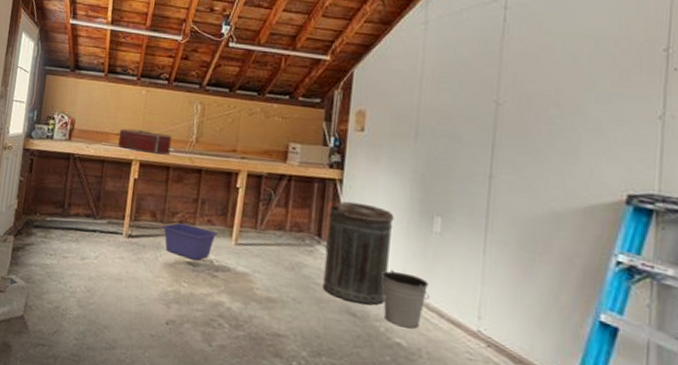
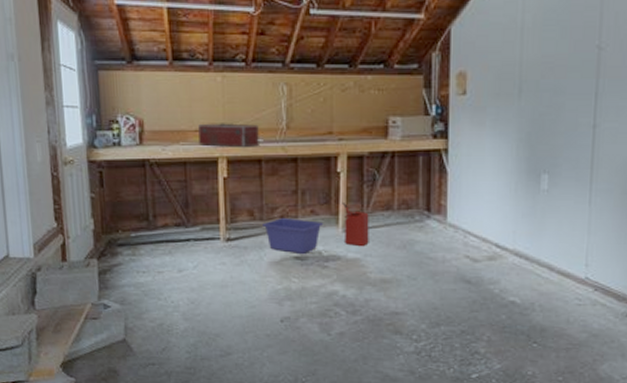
fuel can: none [236,217,262,262] -> present [342,203,369,246]
trash can: present [322,201,394,306] -> none [435,170,502,270]
bucket: present [382,269,430,329] -> none [493,232,541,286]

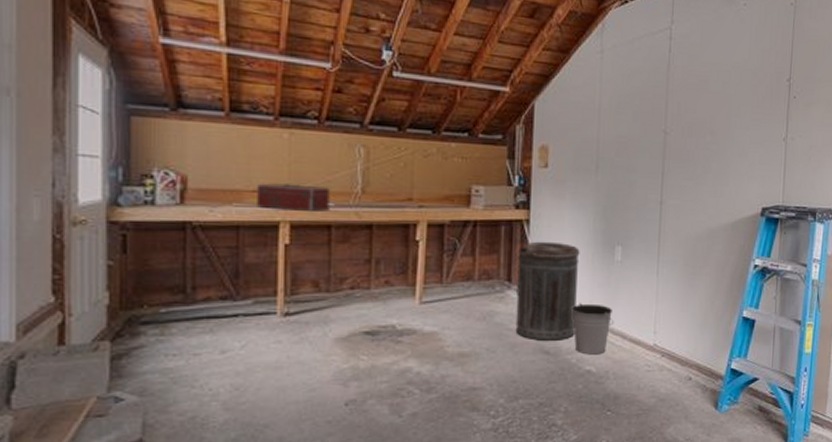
storage bin: present [262,218,324,253] -> none [329,290,399,328]
fuel can: present [342,203,369,246] -> none [420,273,448,318]
trash can: none [435,170,502,270] -> present [515,241,580,341]
bucket: none [493,232,541,286] -> present [571,302,615,355]

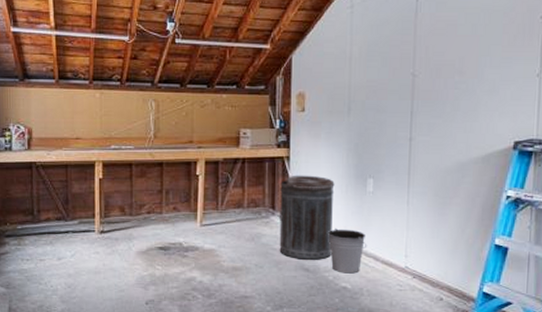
toolbox: present [257,183,330,213] -> none [79,132,130,154]

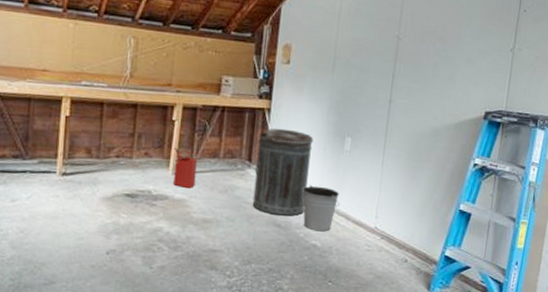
fuel can: none [200,201,223,238] -> present [173,148,197,188]

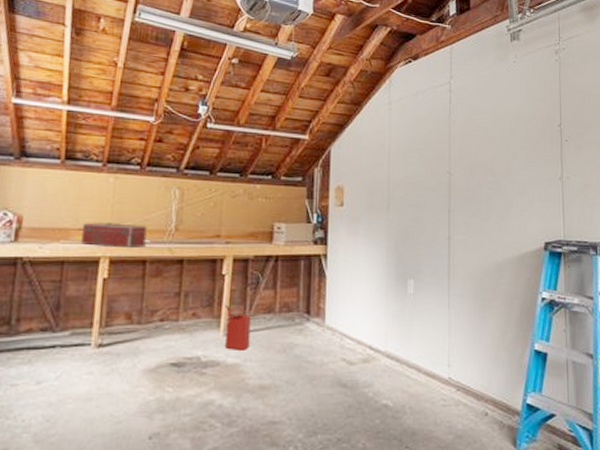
toolbox: none [45,64,104,91] -> present [81,222,147,249]
trash can: present [252,128,314,217] -> none [314,275,374,373]
bucket: present [302,184,340,232] -> none [367,334,409,388]

